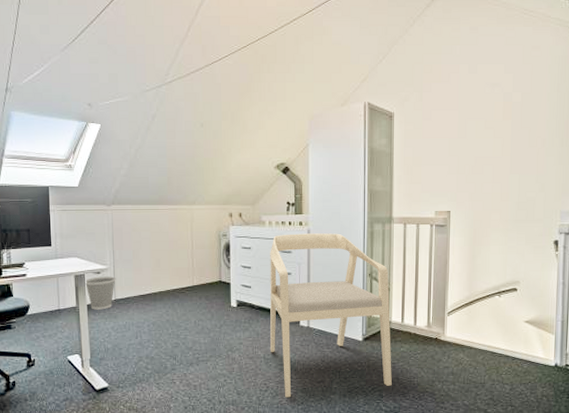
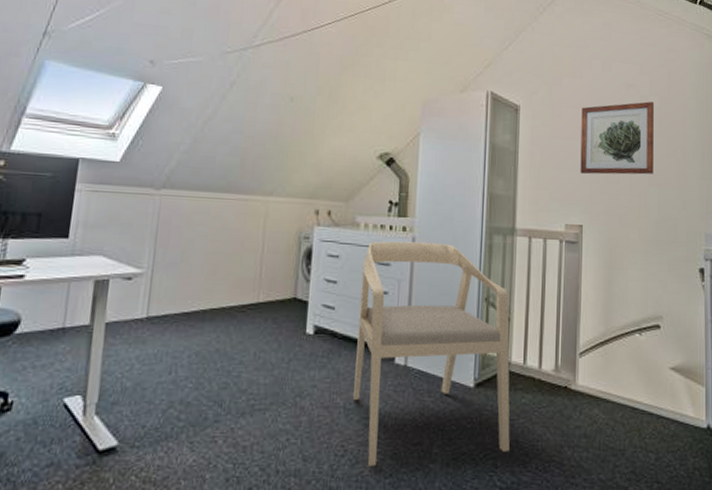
wastebasket: present [84,276,116,310] -> none [107,283,153,331]
wall art: none [448,98,517,168] -> present [580,101,654,175]

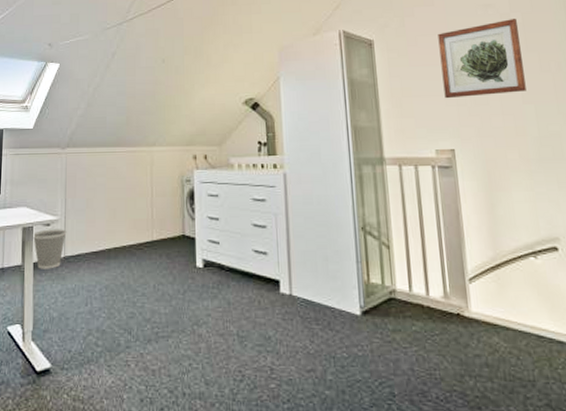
wastebasket: none [107,283,153,331] -> present [32,229,67,269]
armchair: present [353,241,510,467] -> none [240,177,406,392]

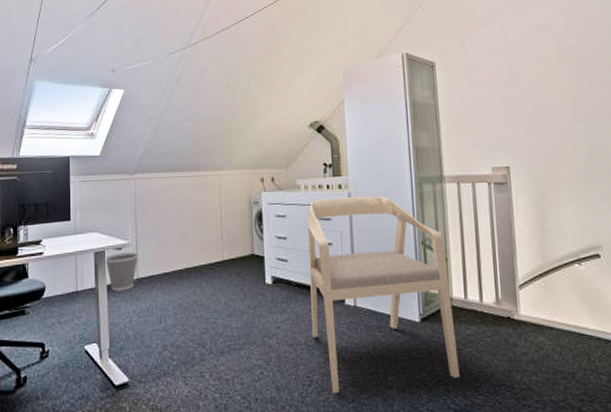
armchair: none [240,177,406,392] -> present [307,196,460,394]
wall art: present [437,19,526,99] -> none [497,40,578,119]

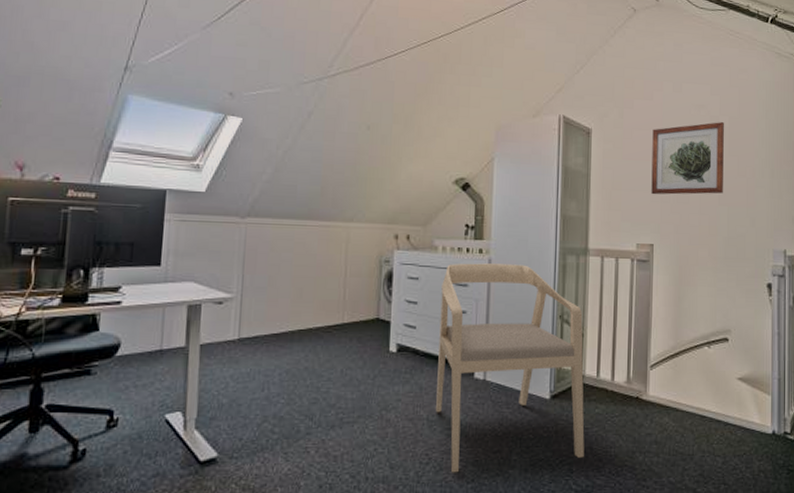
wastebasket: present [104,252,139,291] -> none [200,307,243,352]
wall art: none [497,40,578,119] -> present [651,122,724,195]

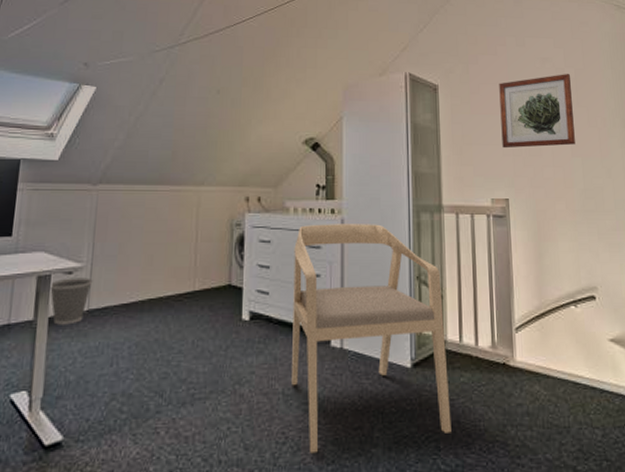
wastebasket: none [200,307,243,352] -> present [49,278,93,325]

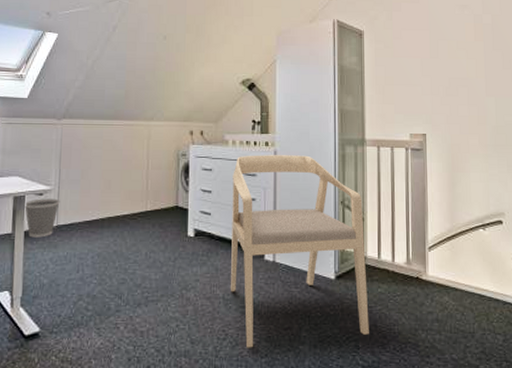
wall art: present [499,74,575,149] -> none [420,20,490,89]

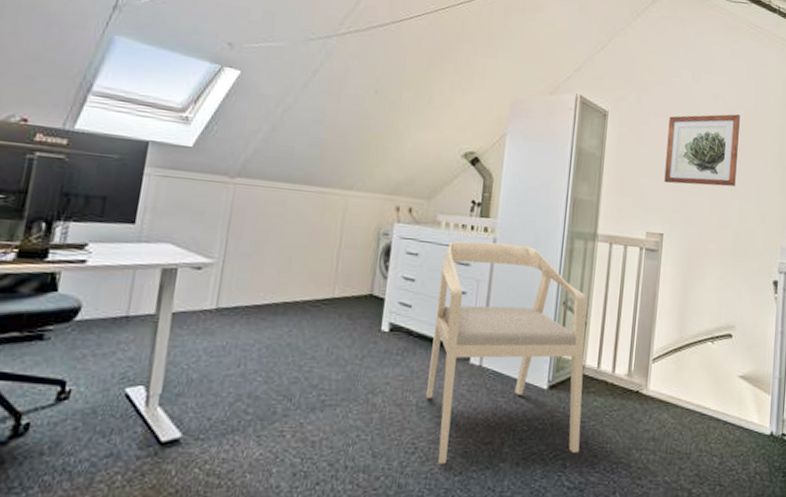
wastebasket: present [24,198,60,238] -> none [175,273,224,322]
wall art: none [420,20,490,89] -> present [664,114,740,187]

